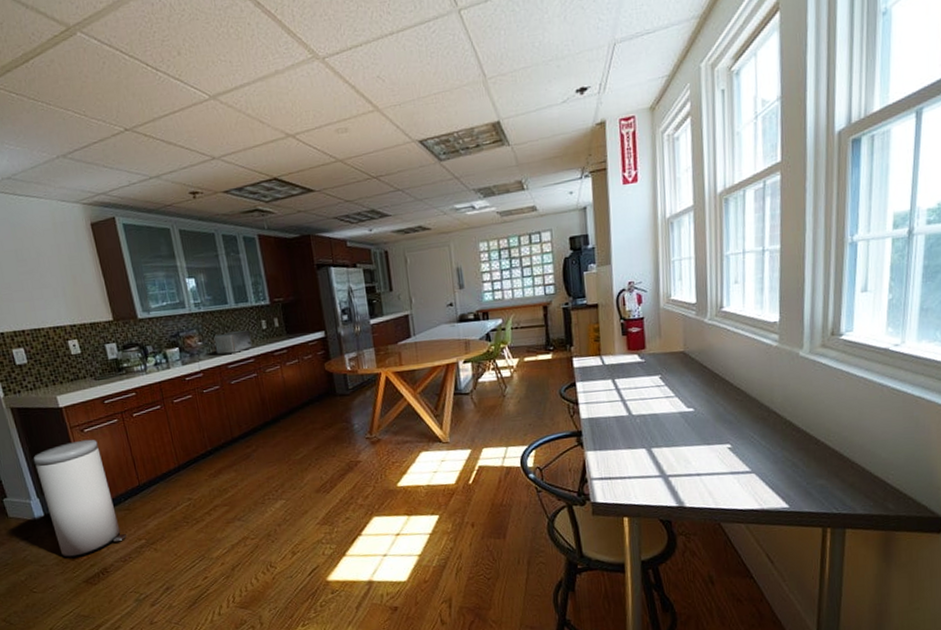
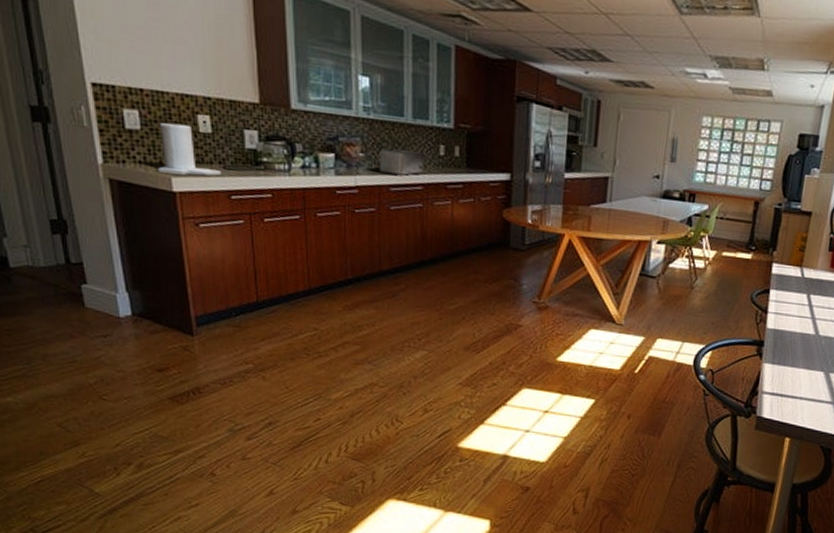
pedal bin: present [32,439,128,559] -> none [127,235,232,371]
paper towel: none [40,351,94,394] -> present [158,123,221,176]

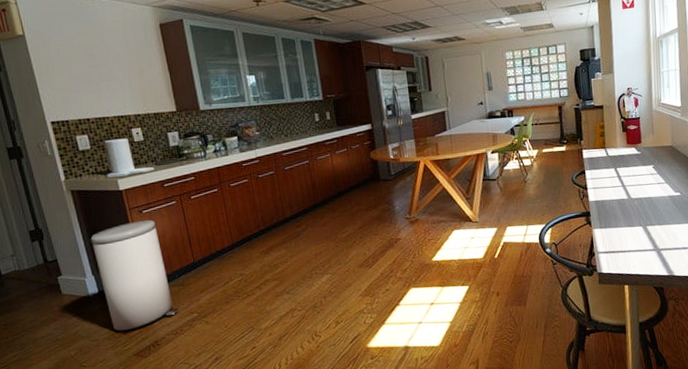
pedal bin: none [127,235,232,371] -> present [89,219,180,333]
toaster: present [379,149,425,177] -> none [270,122,306,145]

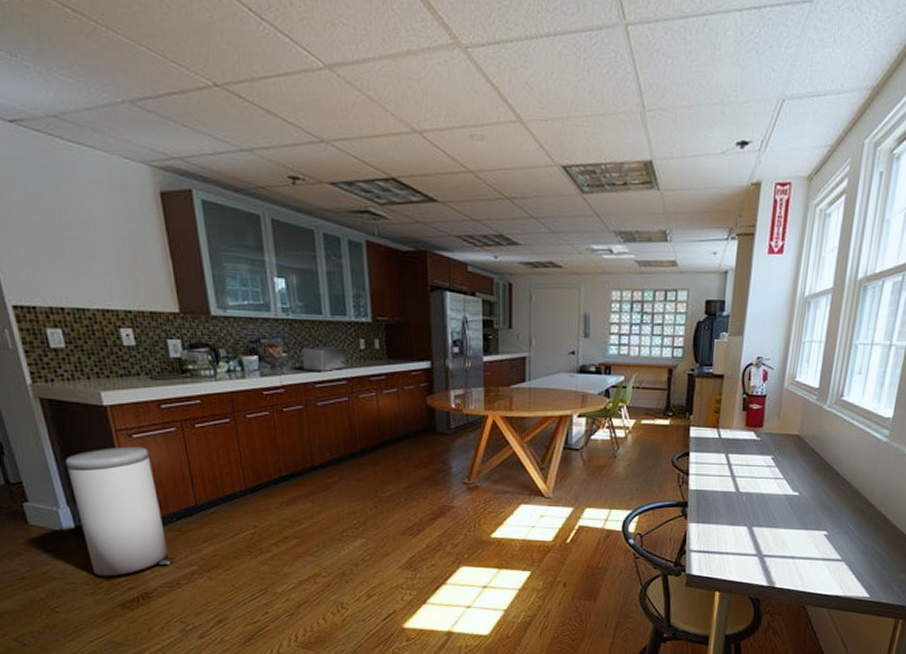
paper towel: present [104,138,155,178] -> none [83,338,149,390]
toaster: none [270,122,306,145] -> present [301,346,346,373]

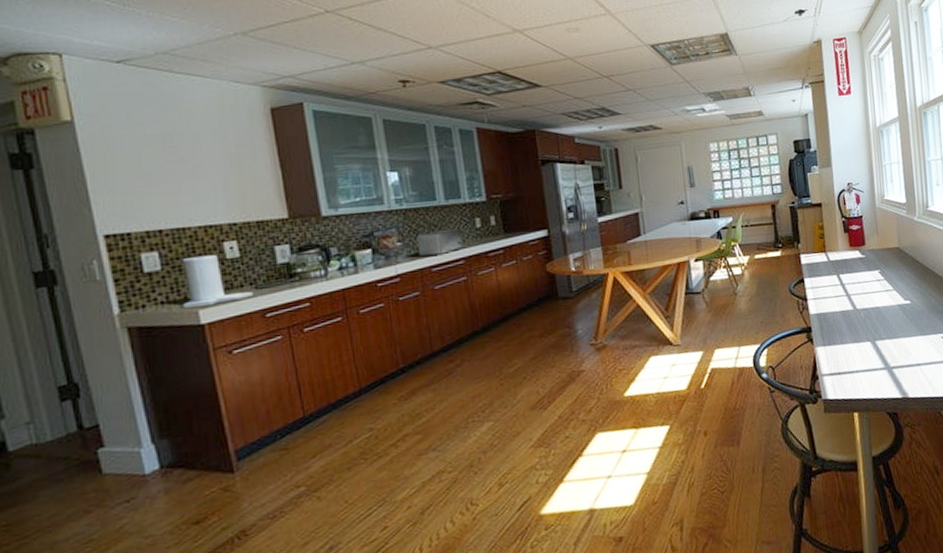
pedal bin: present [63,446,177,579] -> none [150,362,281,524]
paper towel: none [83,338,149,390] -> present [181,254,254,308]

